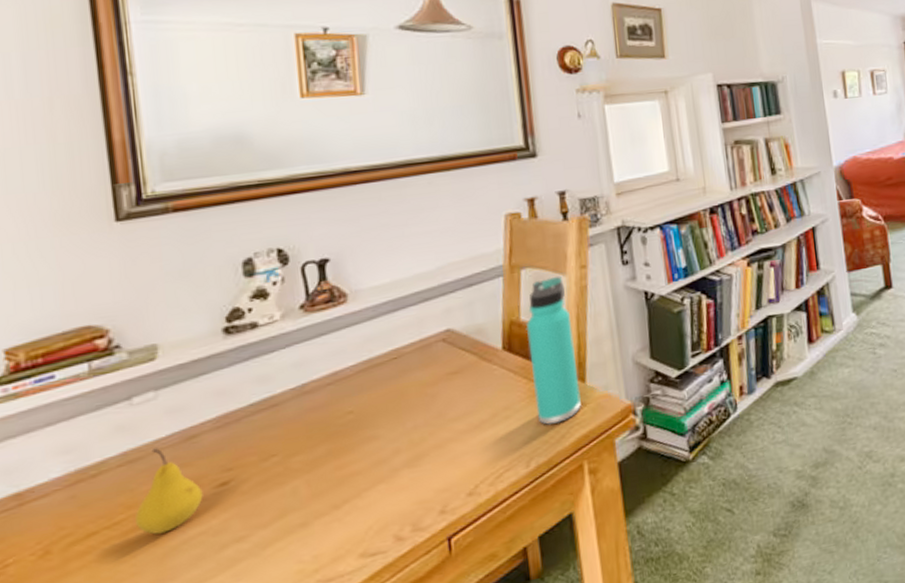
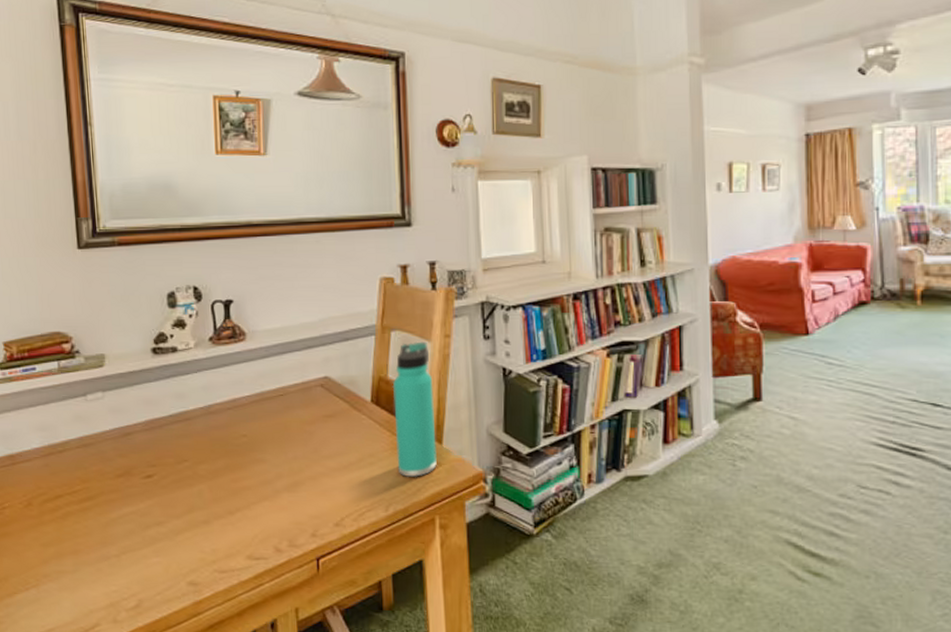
fruit: present [135,448,203,535] -> none [88,438,134,507]

